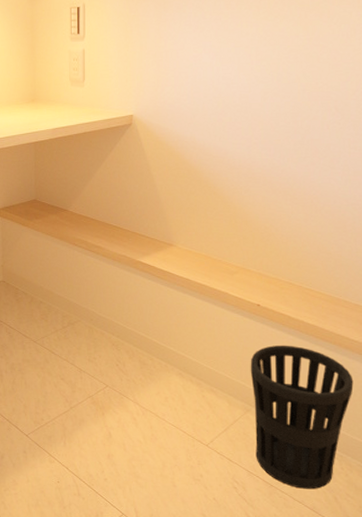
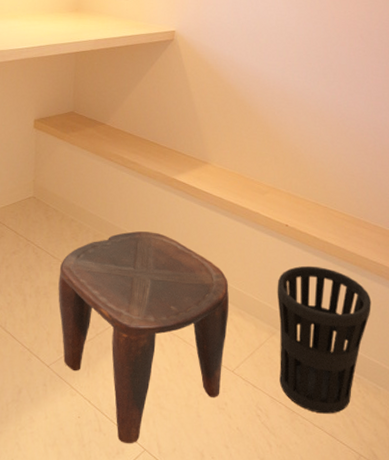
stool: none [31,312,201,508] -> present [58,231,230,444]

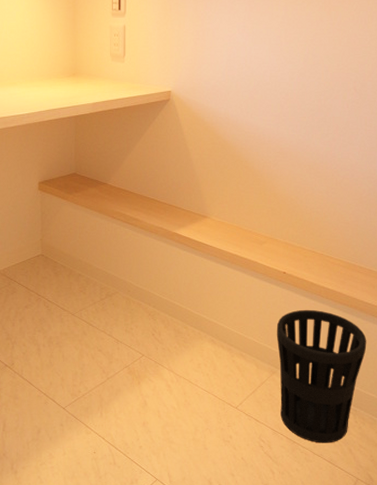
stool: present [58,231,230,444] -> none [69,283,232,475]

